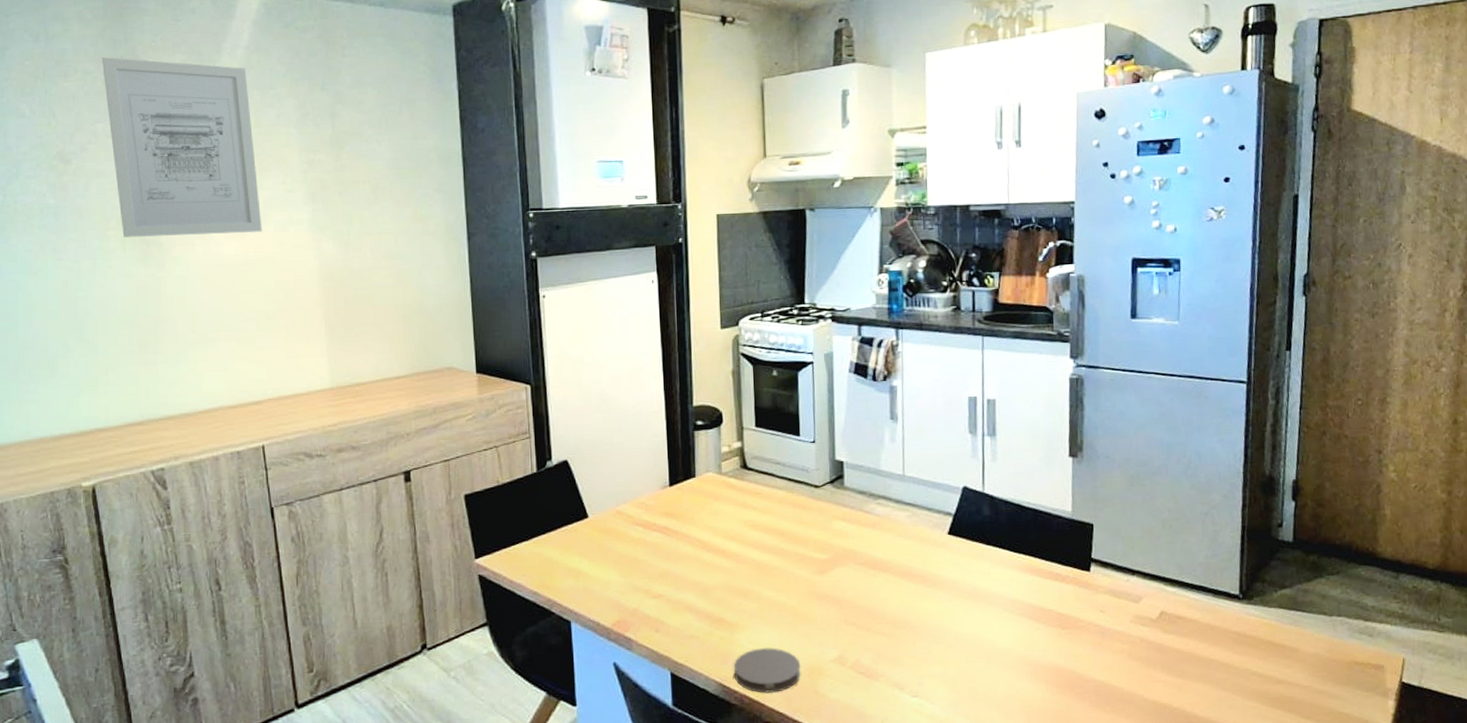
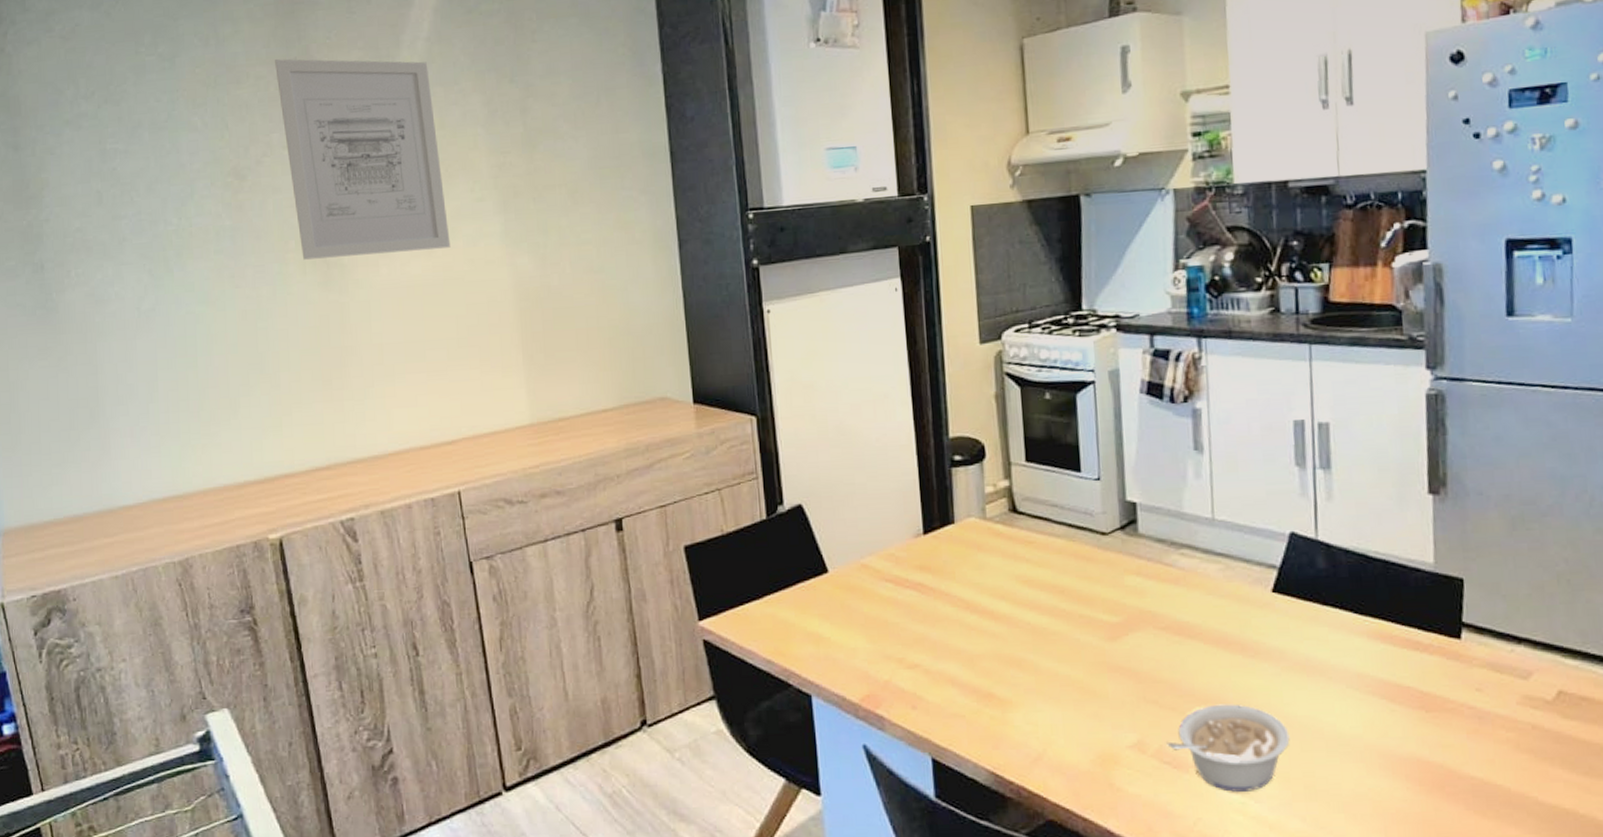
coaster: present [734,648,801,693] -> none [1008,730,1091,785]
legume: none [862,624,958,696] -> present [1167,704,1290,792]

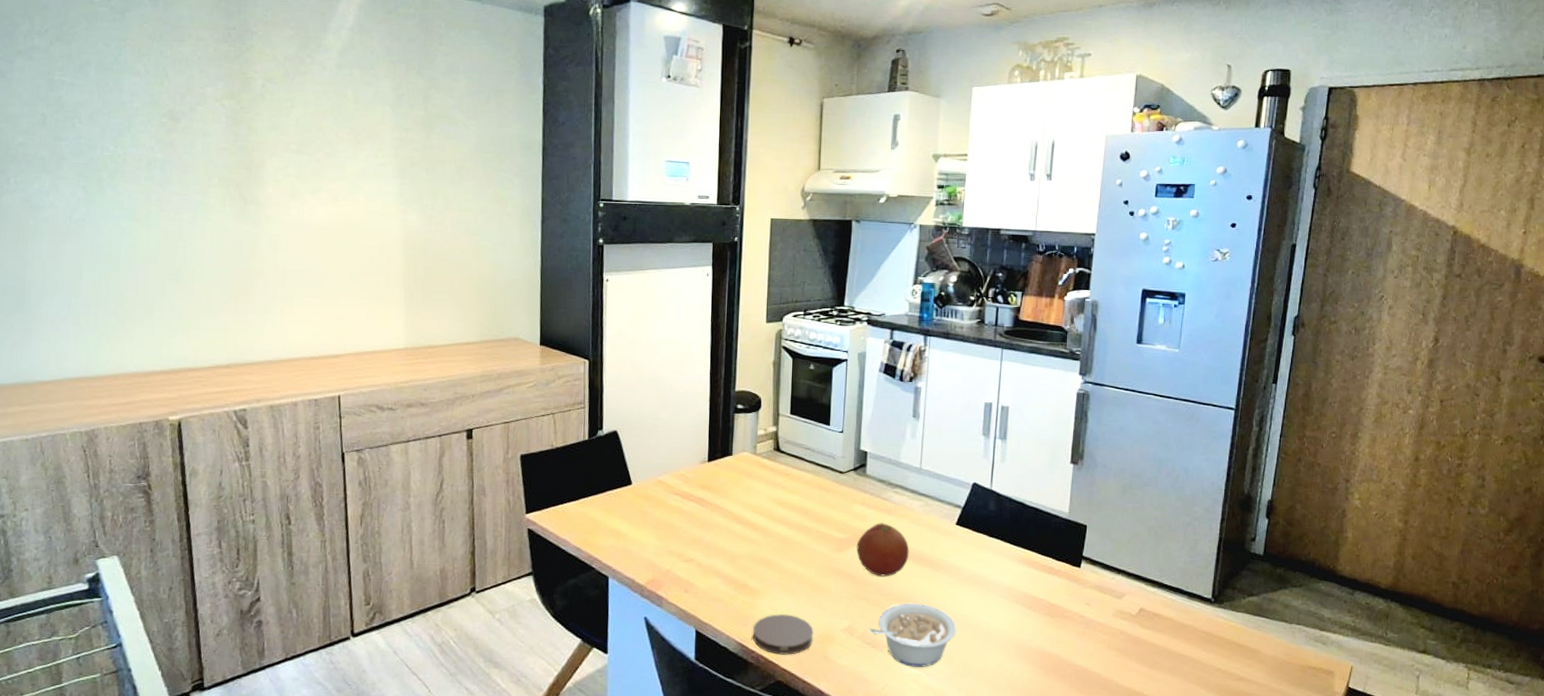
wall art: present [275,59,451,260] -> none [215,27,353,200]
coaster: none [1008,730,1091,785] -> present [753,614,814,655]
fruit: none [1136,597,1211,671] -> present [856,523,909,577]

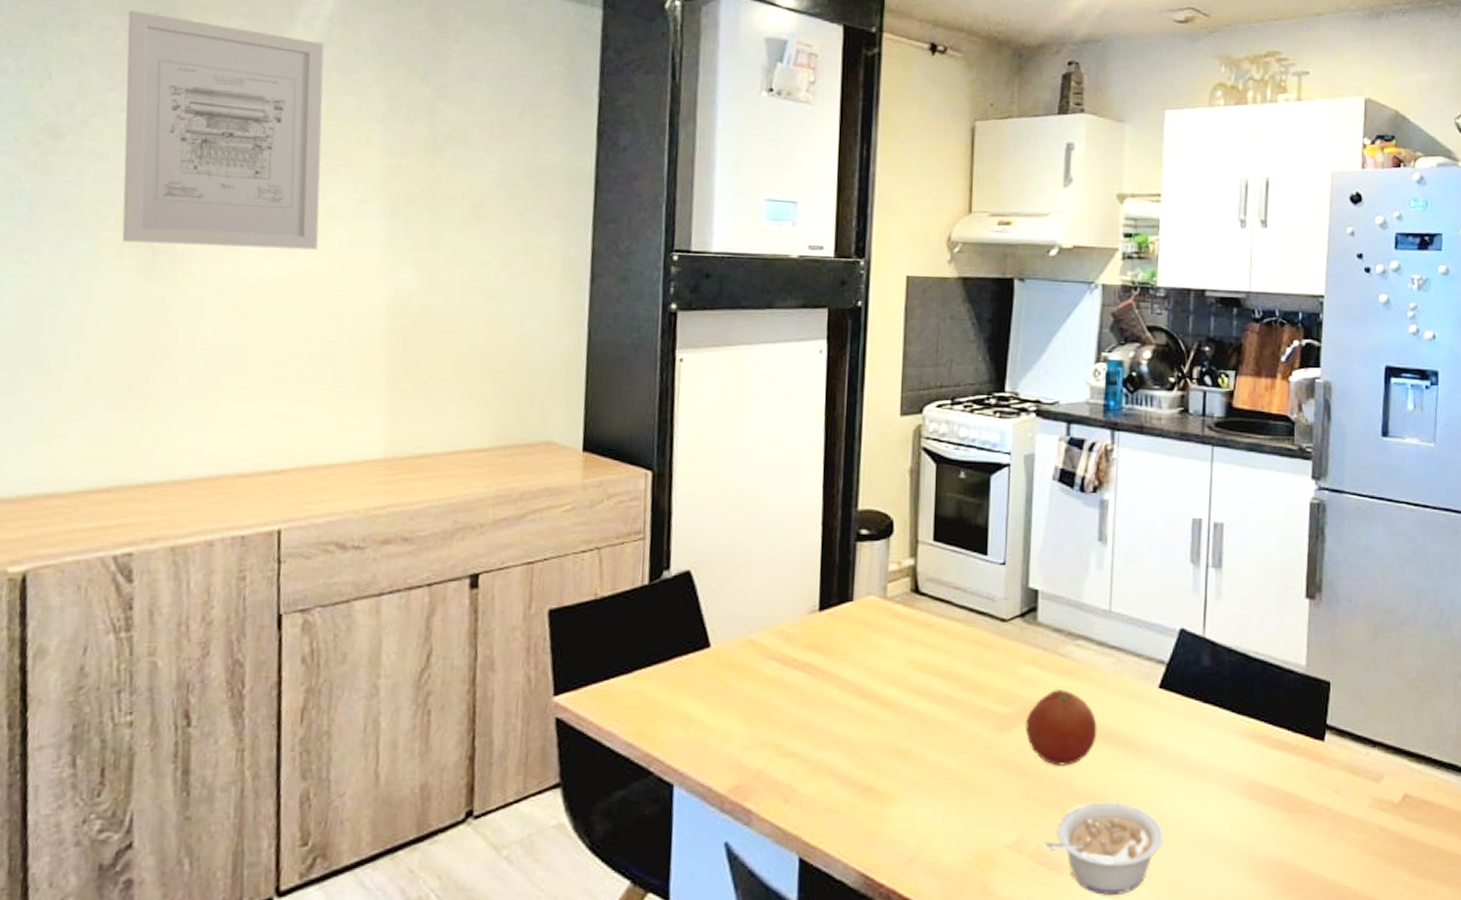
wall art: none [215,27,353,200] -> present [122,11,324,250]
coaster: present [753,614,814,655] -> none [882,827,967,888]

